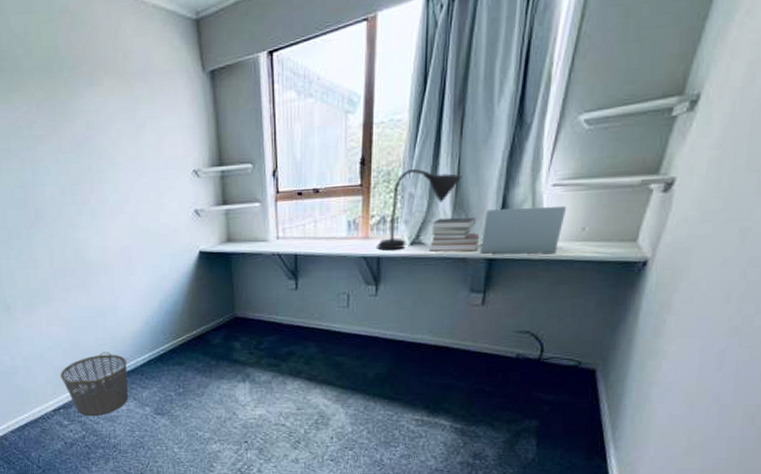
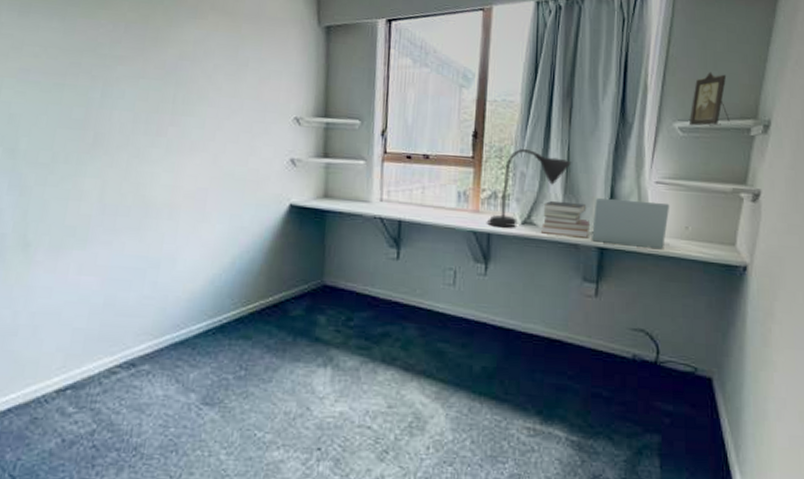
basket: present [60,352,128,416] -> none [78,314,177,402]
photo frame: none [597,45,651,116] -> present [688,71,730,127]

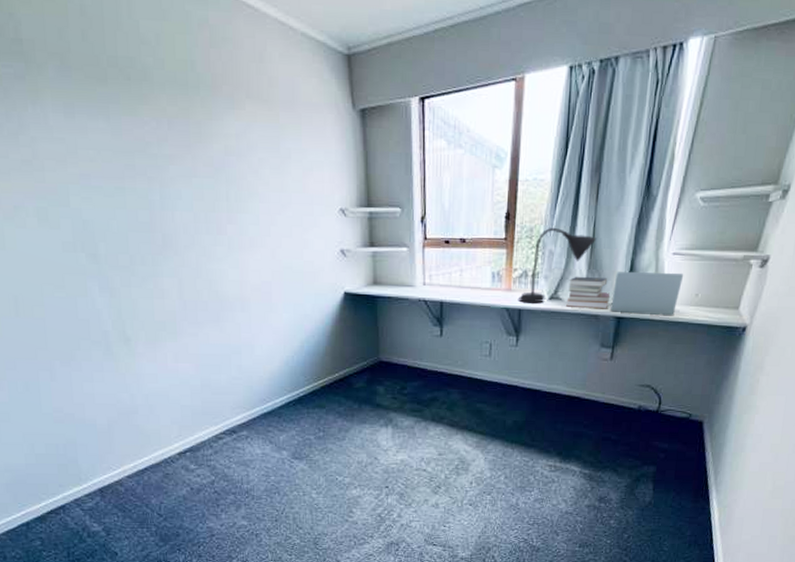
photo frame: present [688,71,730,127] -> none [710,135,755,195]

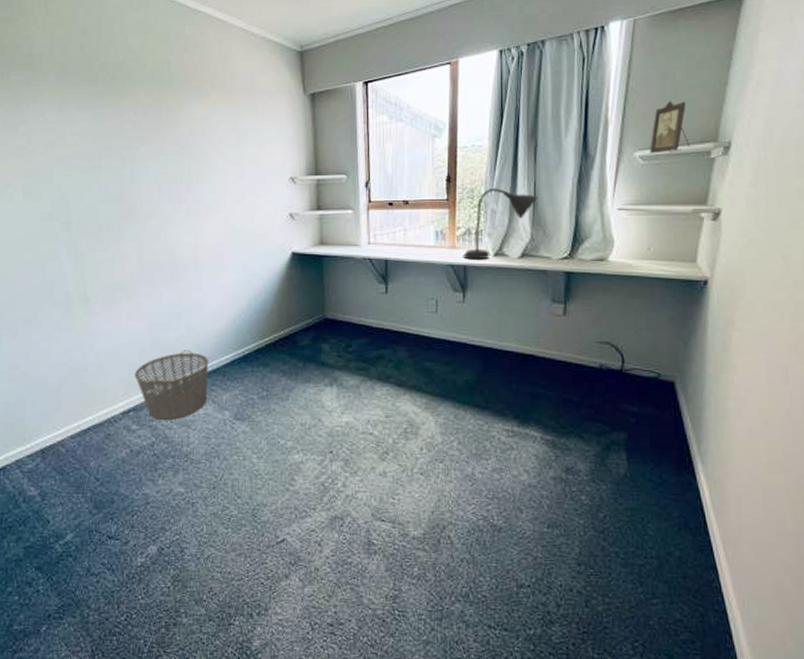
basket: none [187,392,264,459] -> present [134,350,209,420]
books: present [566,276,611,309] -> none [512,232,558,264]
laptop: present [611,272,684,316] -> none [559,228,632,270]
photo frame: none [710,135,755,195] -> present [649,100,690,154]

